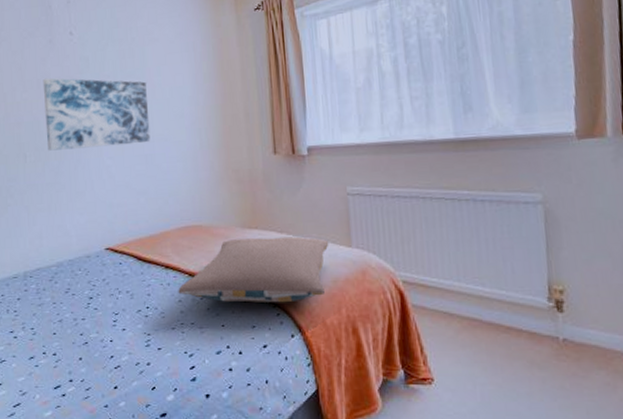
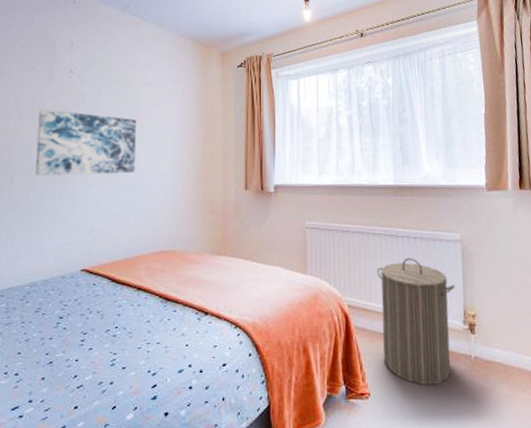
pillow: present [178,236,329,303] -> none [147,263,288,324]
laundry hamper: none [436,224,536,371] -> present [377,258,455,386]

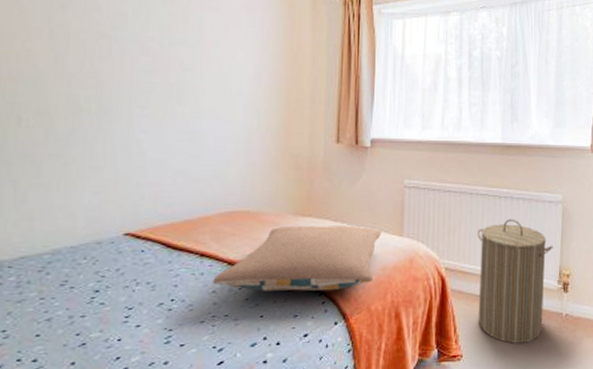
wall art: present [35,109,137,175] -> none [54,28,200,118]
pillow: none [147,263,288,324] -> present [213,225,382,292]

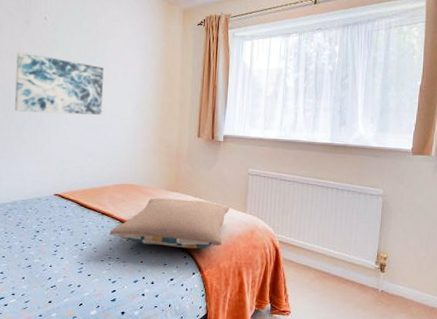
wall art: none [54,28,200,118] -> present [14,51,104,115]
laundry hamper: present [477,219,553,344] -> none [304,206,373,310]

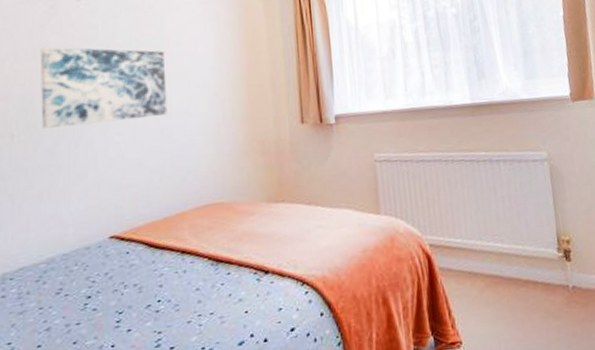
pillow: present [109,198,230,249] -> none [195,207,358,286]

